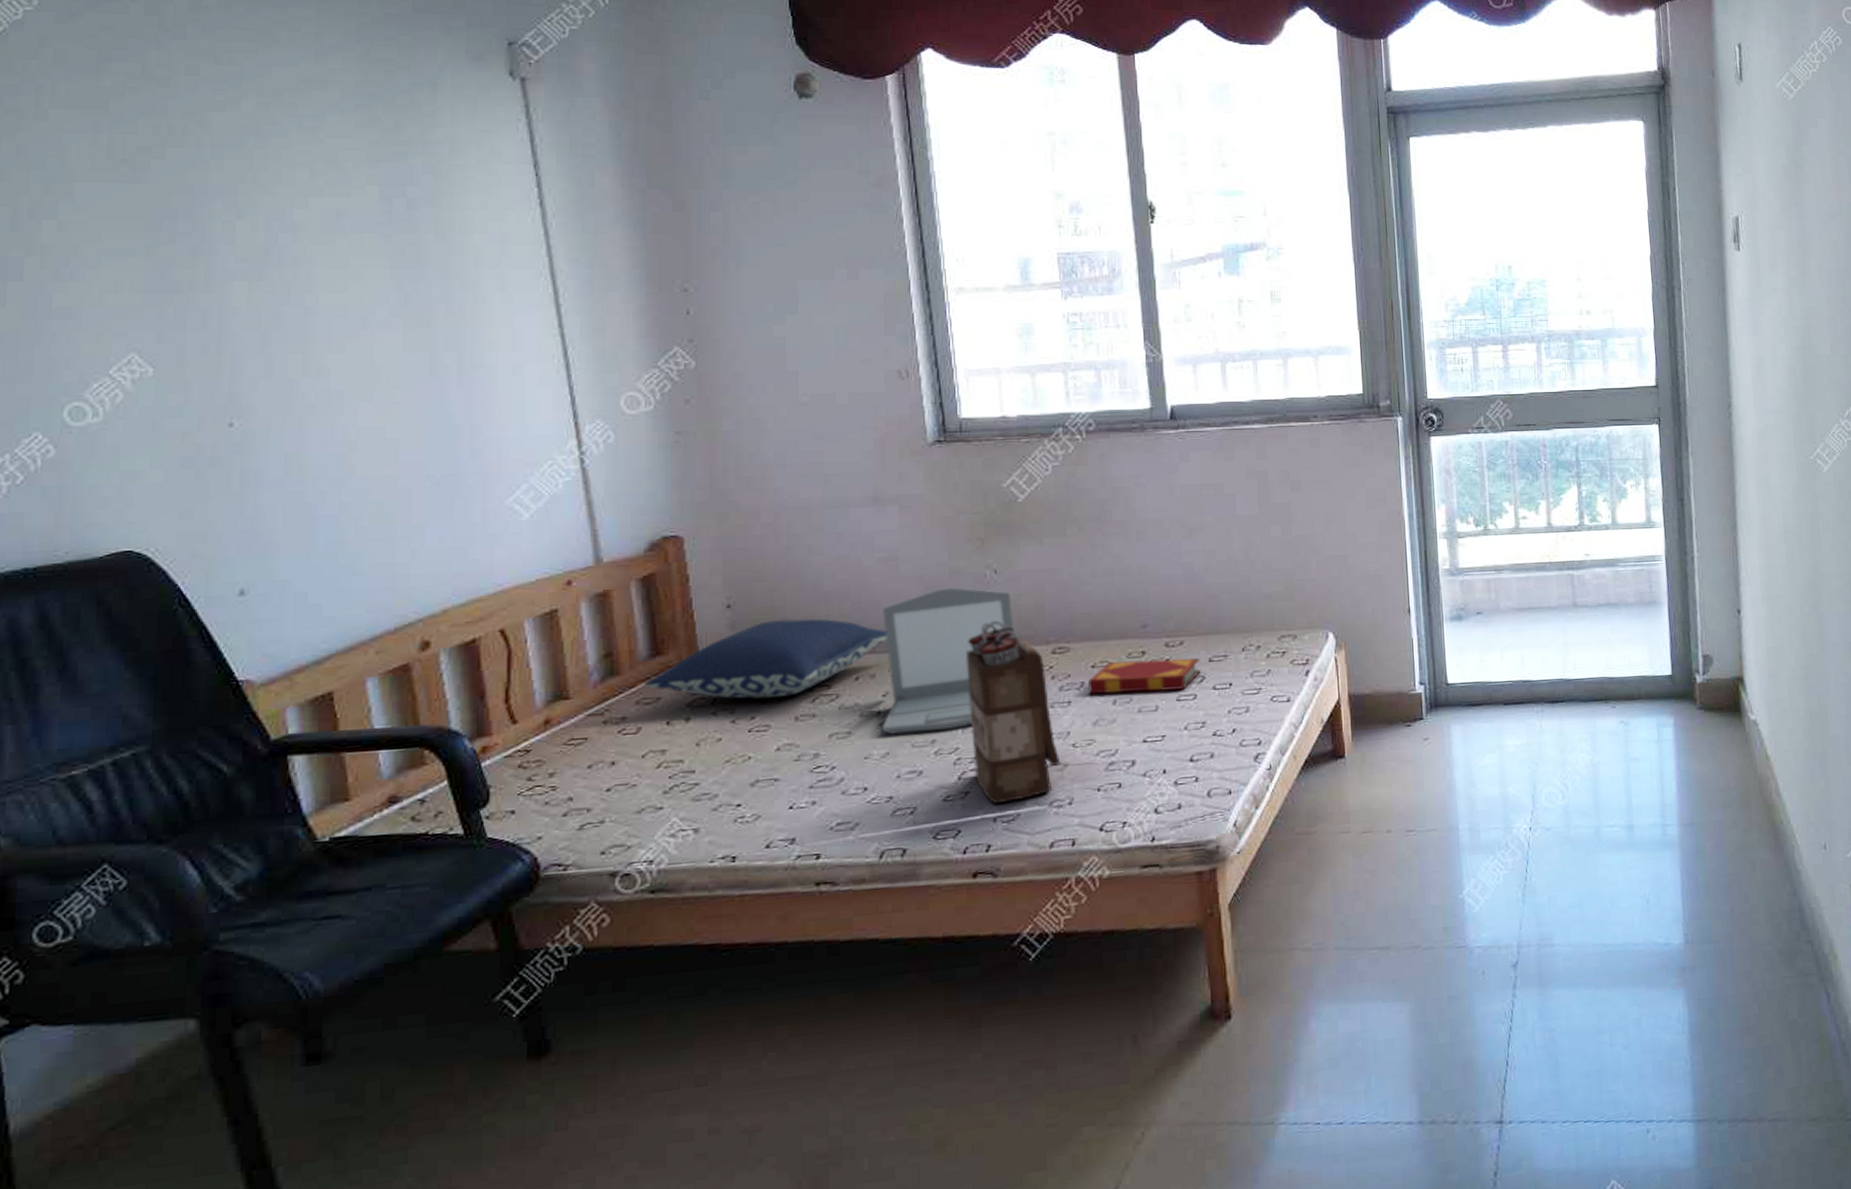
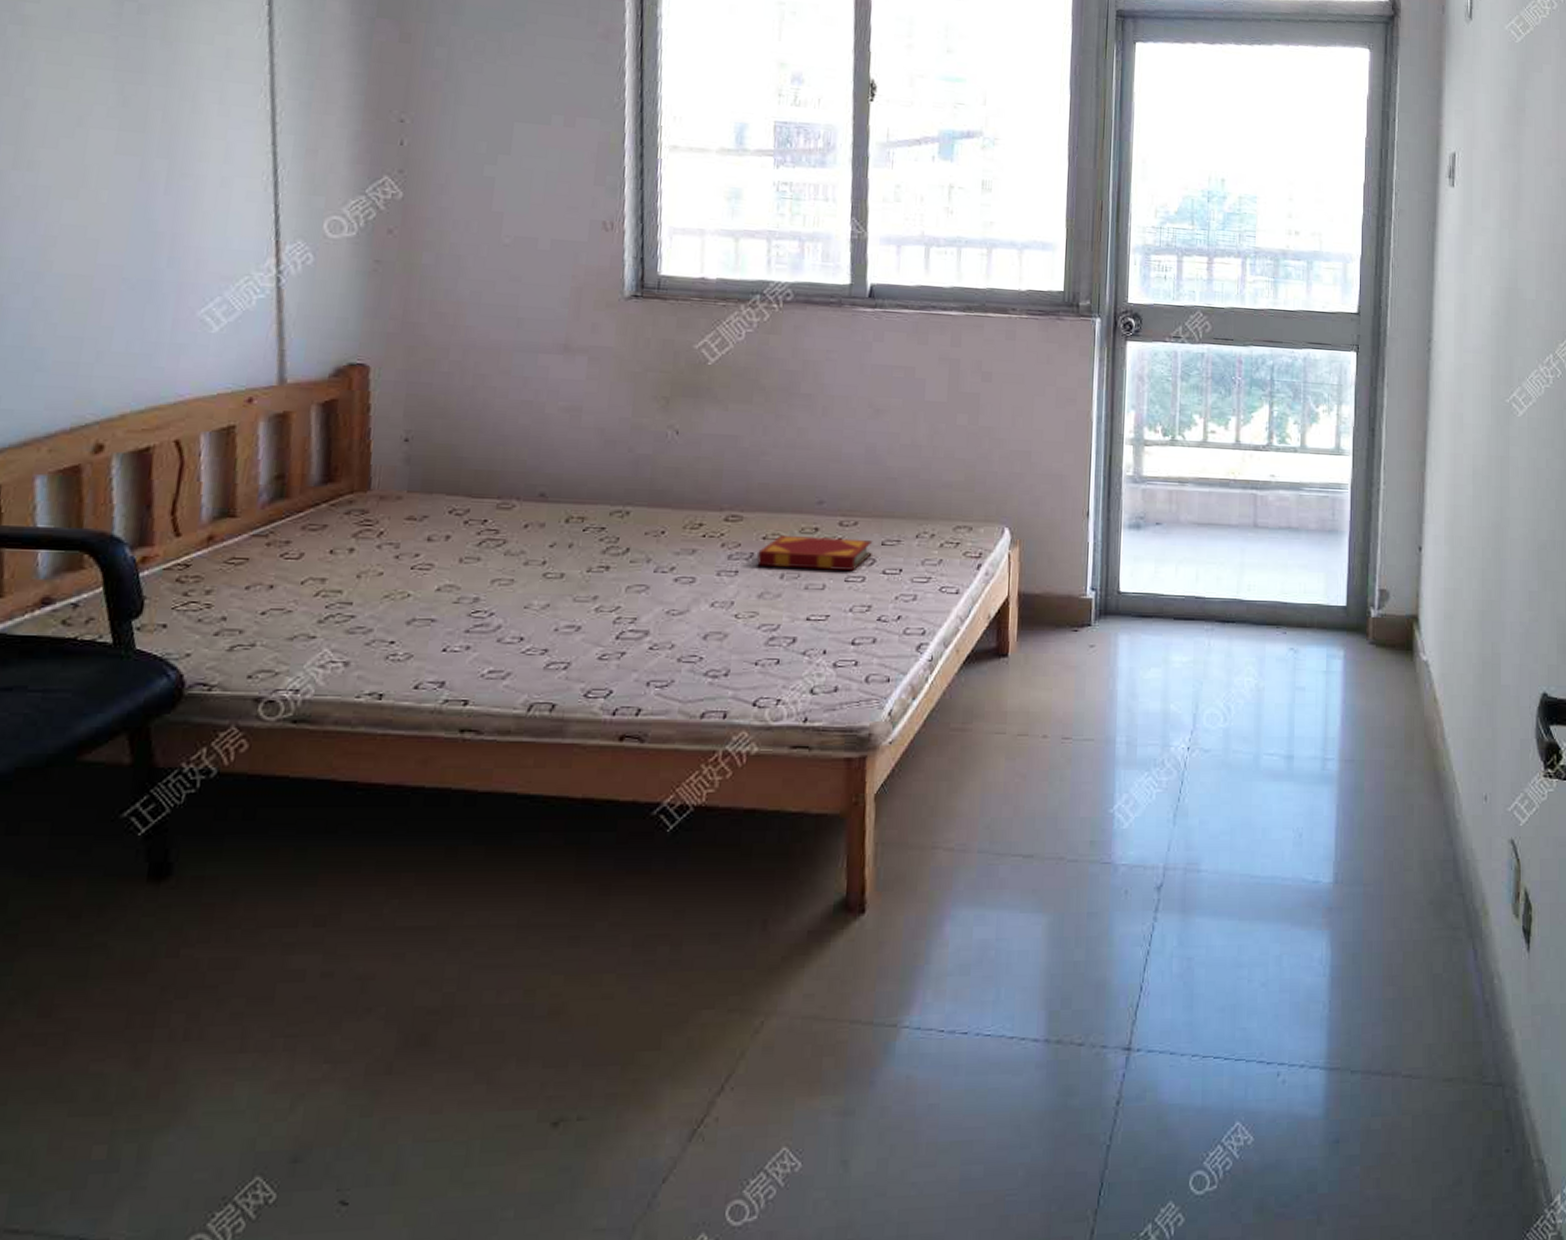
pillow: present [644,618,888,700] -> none [312,458,562,538]
laptop: present [883,587,1015,735] -> none [546,443,690,588]
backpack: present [967,620,1061,805] -> none [633,481,722,668]

